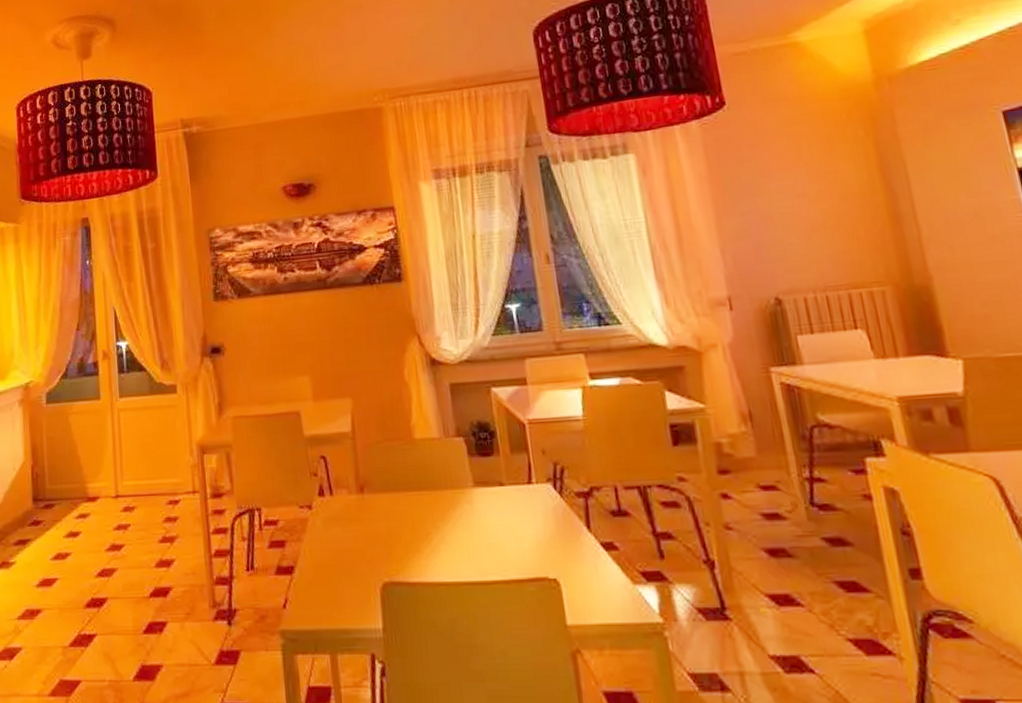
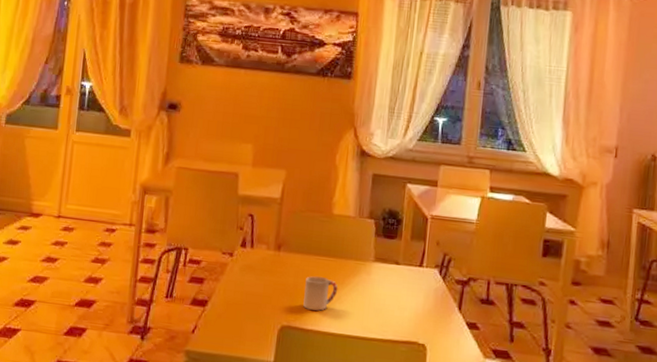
cup: none [399,516,440,558] -> present [303,276,338,311]

